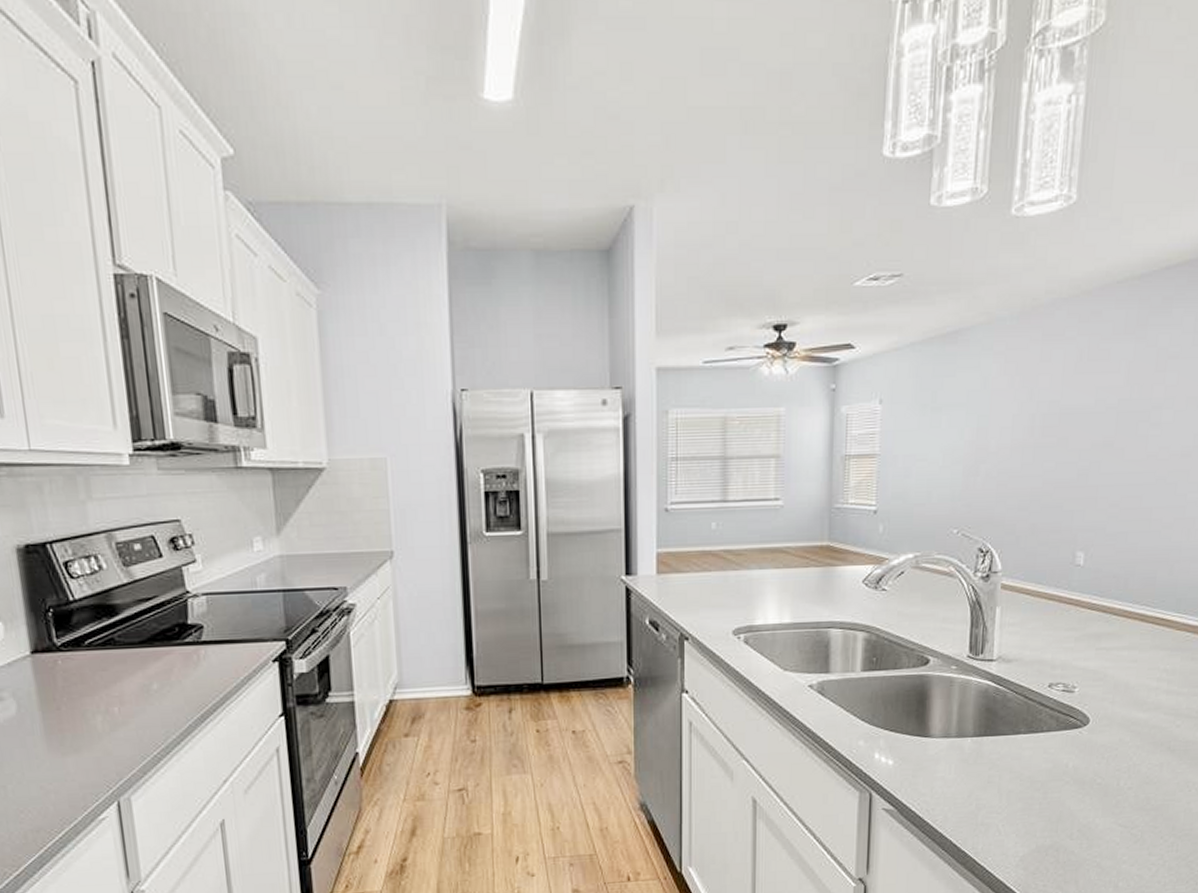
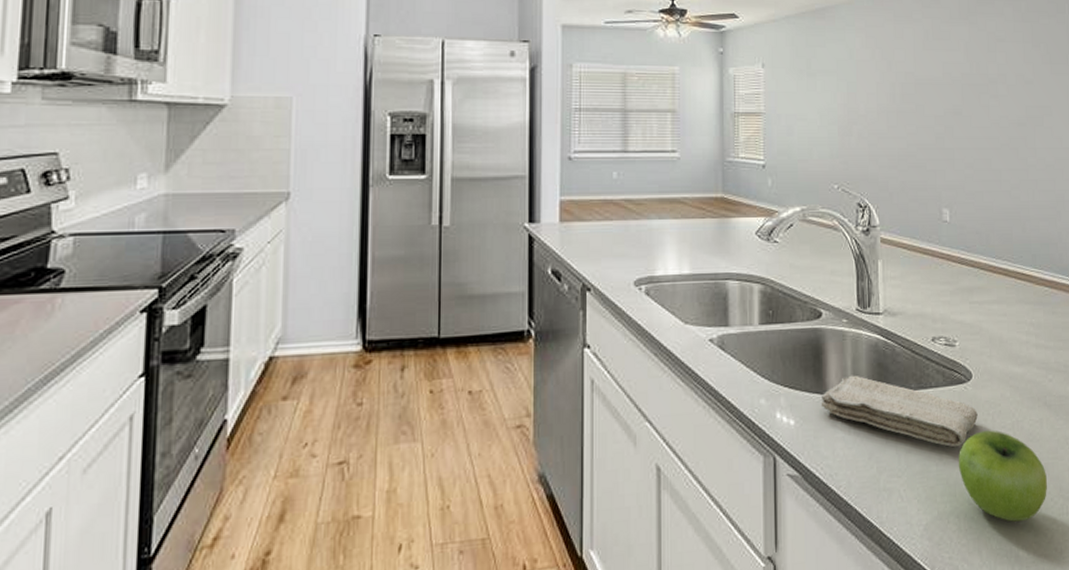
washcloth: none [922,719,1091,788] -> present [821,375,978,448]
fruit: none [1064,772,1160,857] -> present [959,430,1047,522]

